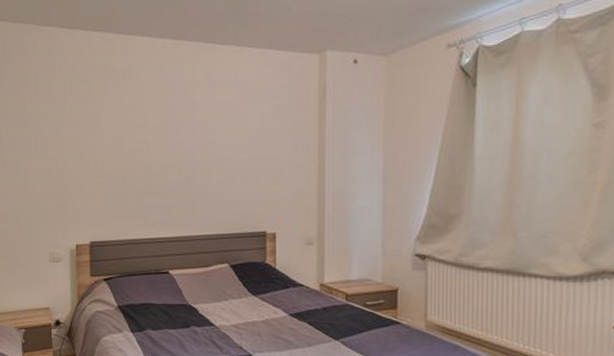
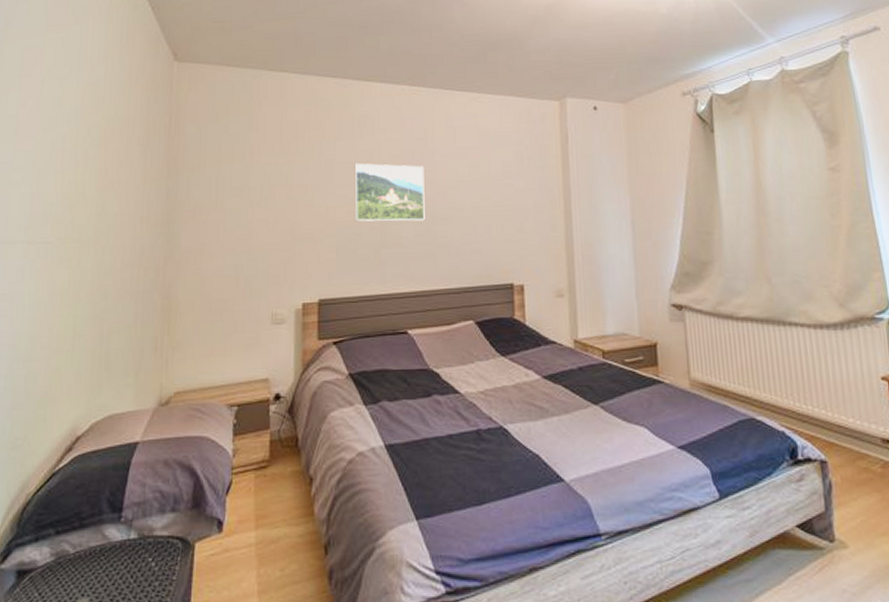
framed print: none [119,117,185,173] -> present [354,163,425,222]

